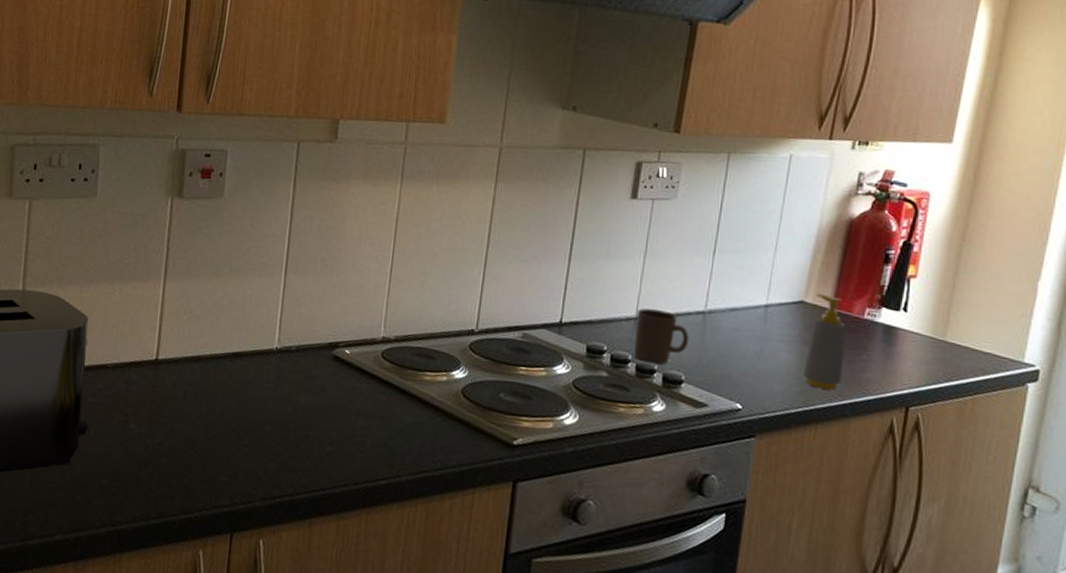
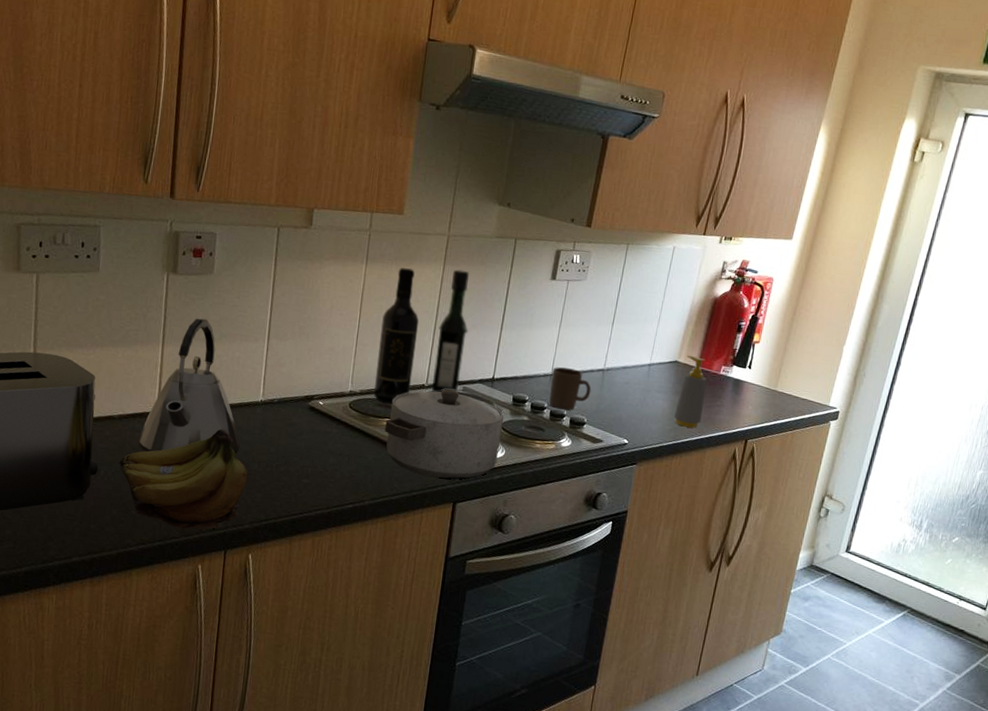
fruit: none [109,382,261,507] -> present [117,429,249,530]
kettle: none [134,249,252,413] -> present [138,318,241,454]
wine bottle: none [410,187,467,353] -> present [373,268,420,403]
cooking pot: none [425,335,577,452] -> present [384,388,505,480]
bottle: none [483,188,528,341] -> present [432,269,469,393]

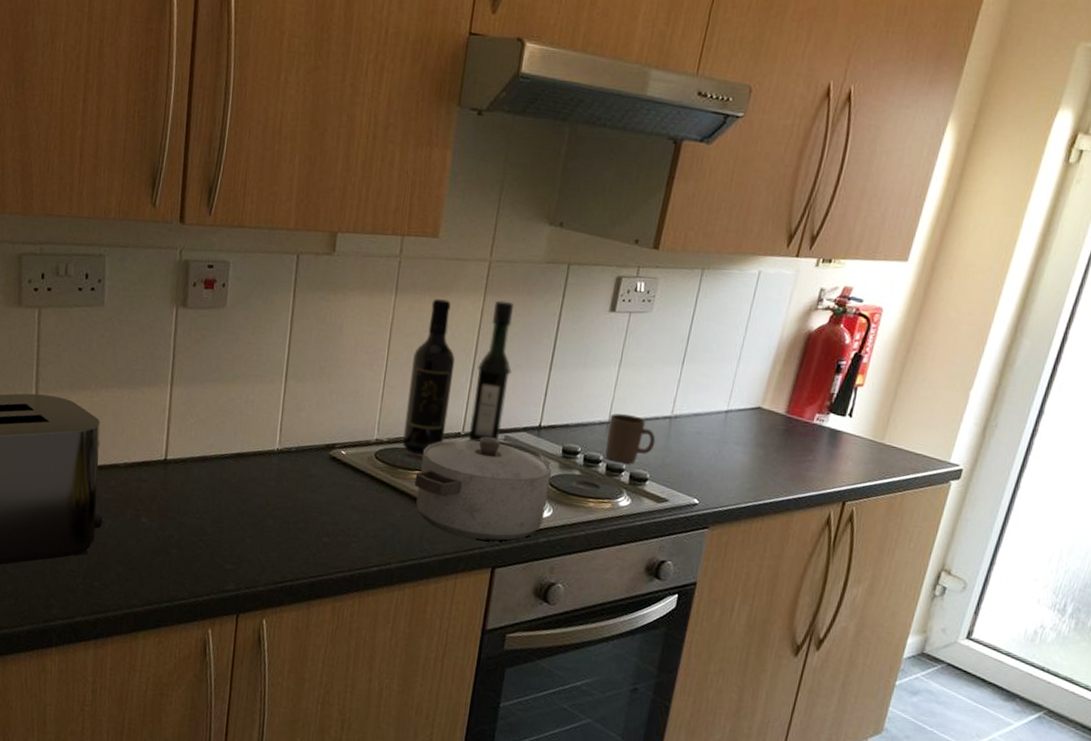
fruit: present [117,429,249,530] -> none [123,480,263,591]
kettle: present [138,318,241,454] -> none [145,356,255,508]
soap bottle: present [674,355,707,428] -> none [755,400,797,487]

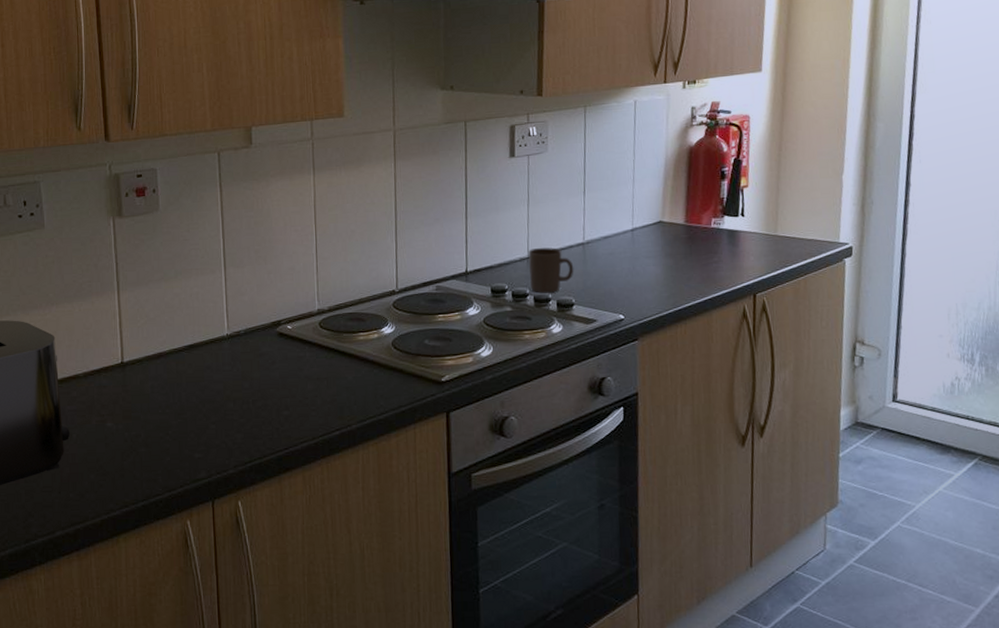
wine bottle: present [402,299,456,454] -> none [339,171,381,316]
cooking pot: present [414,437,553,542] -> none [360,290,486,389]
bottle: present [469,300,514,443] -> none [399,163,432,297]

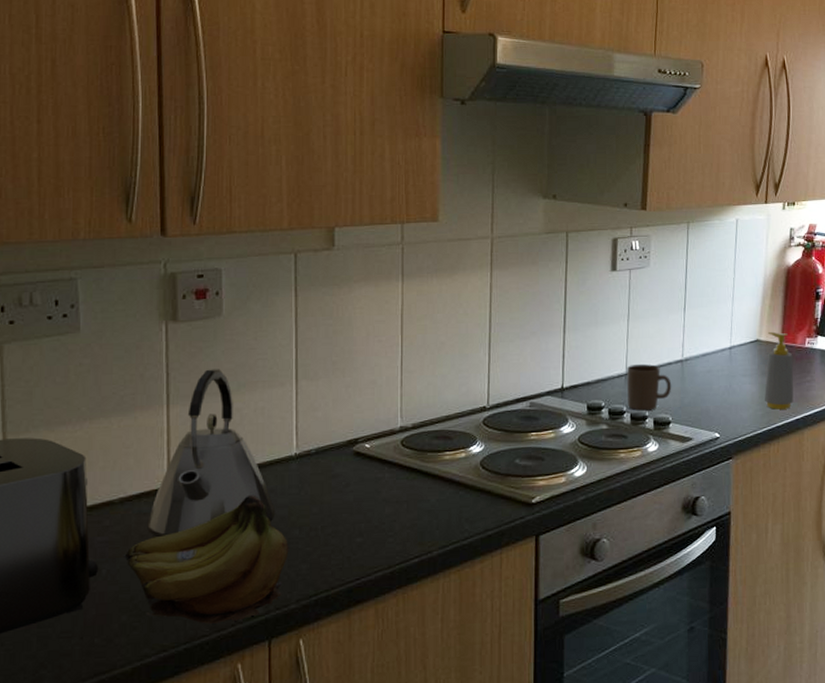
fruit: none [88,372,226,484] -> present [123,496,289,624]
kettle: none [107,258,213,408] -> present [147,369,276,538]
soap bottle: none [669,212,701,291] -> present [764,331,794,410]

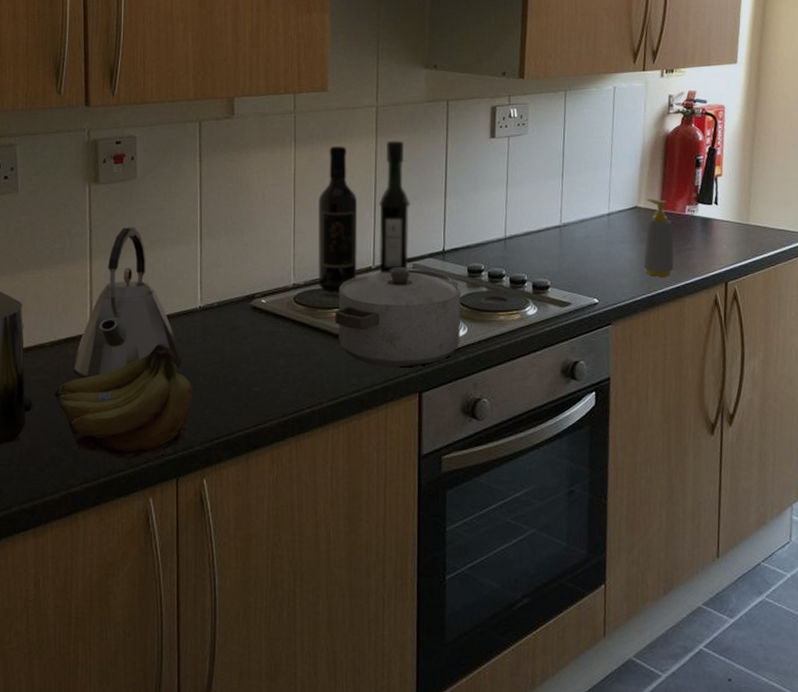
wine bottle: none [427,280,471,434] -> present [317,146,358,292]
cooking pot: none [446,407,581,511] -> present [335,268,461,368]
bottle: none [493,273,527,414] -> present [378,140,410,274]
mug: present [627,363,672,411] -> none [506,228,550,275]

